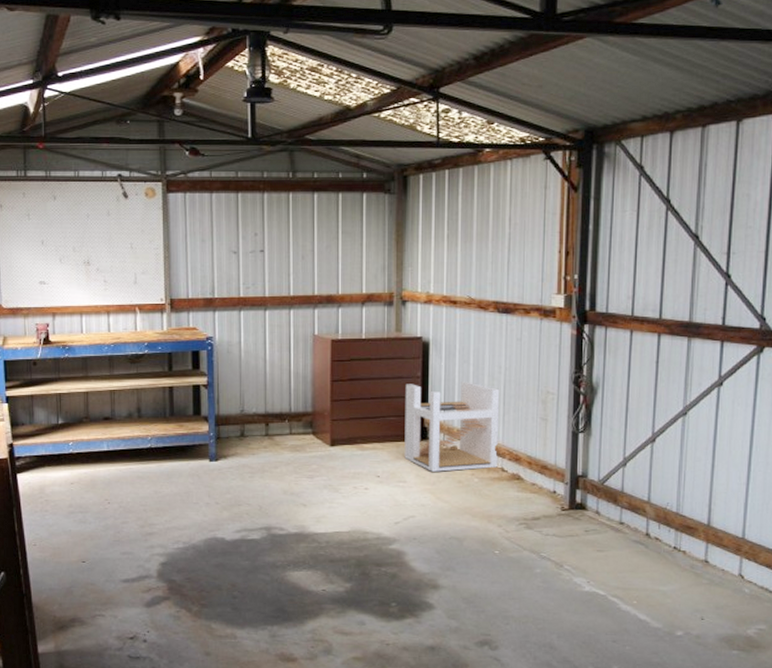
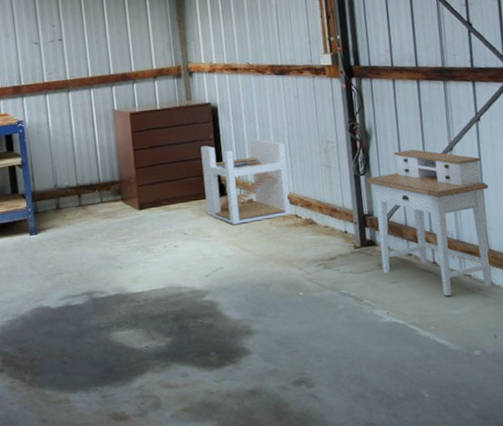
desk: none [585,410,721,570] -> present [366,149,493,296]

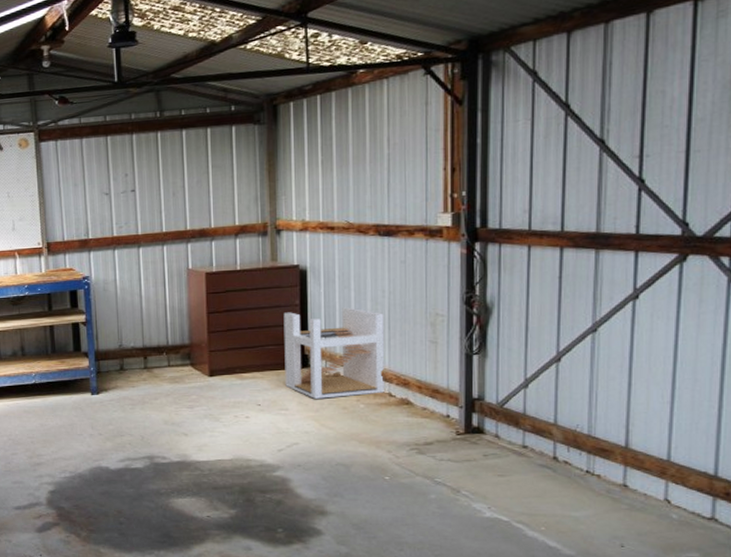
desk: present [366,149,493,296] -> none [480,329,639,495]

